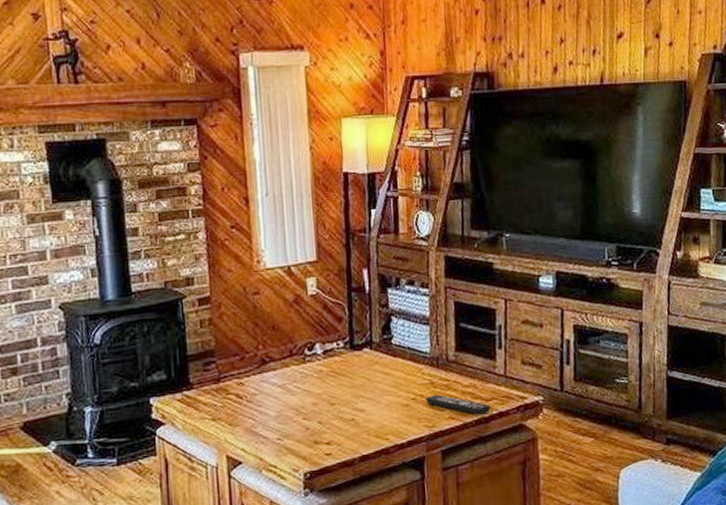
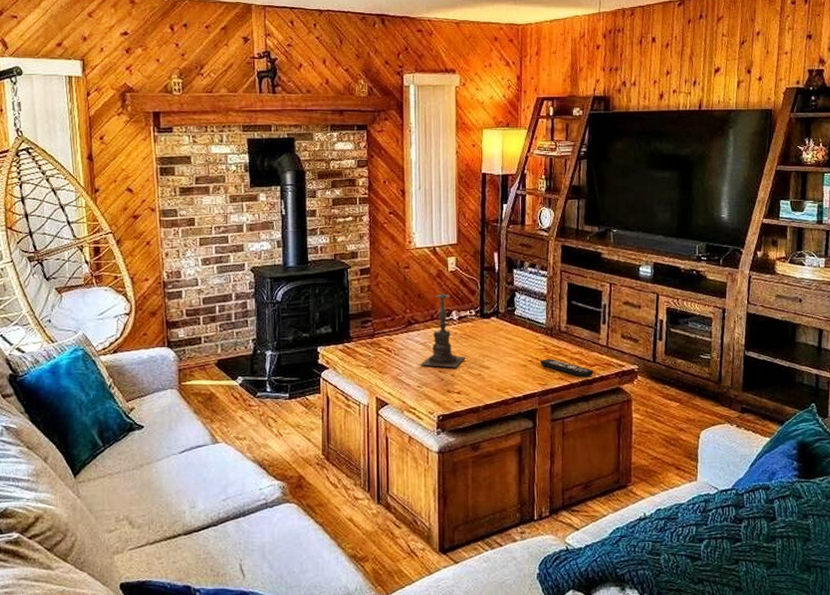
candle holder: none [279,314,335,414] -> present [420,287,465,368]

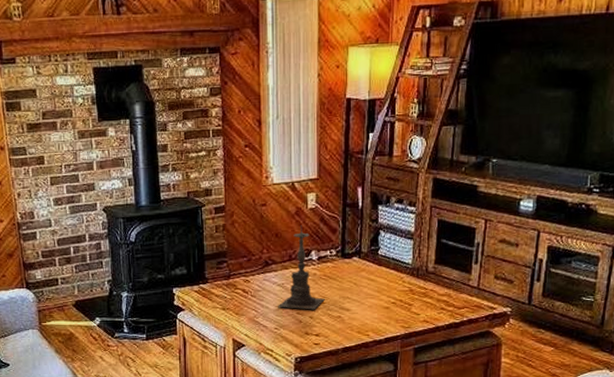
remote control: present [540,359,594,378] -> none [404,301,462,320]

